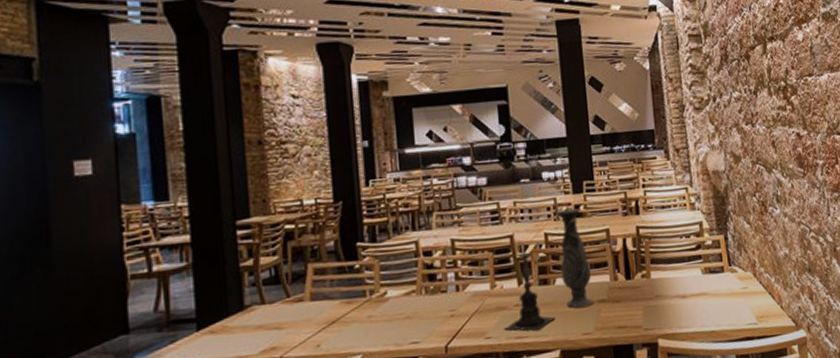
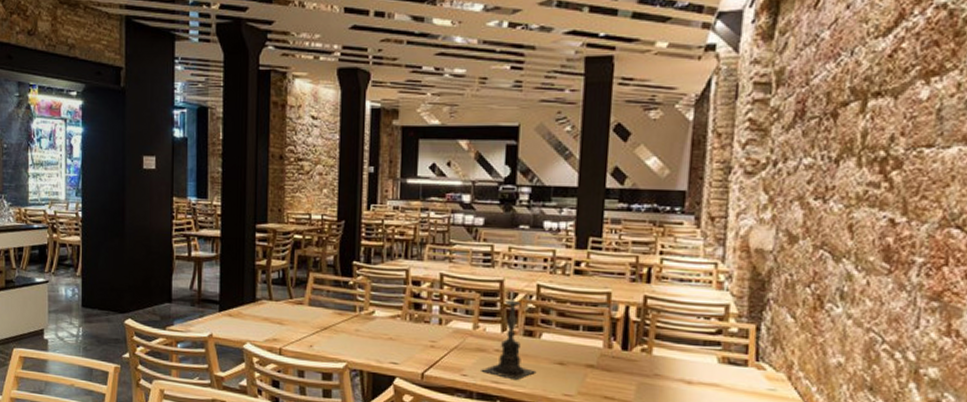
vase: present [556,208,594,309] -> none [549,263,584,369]

